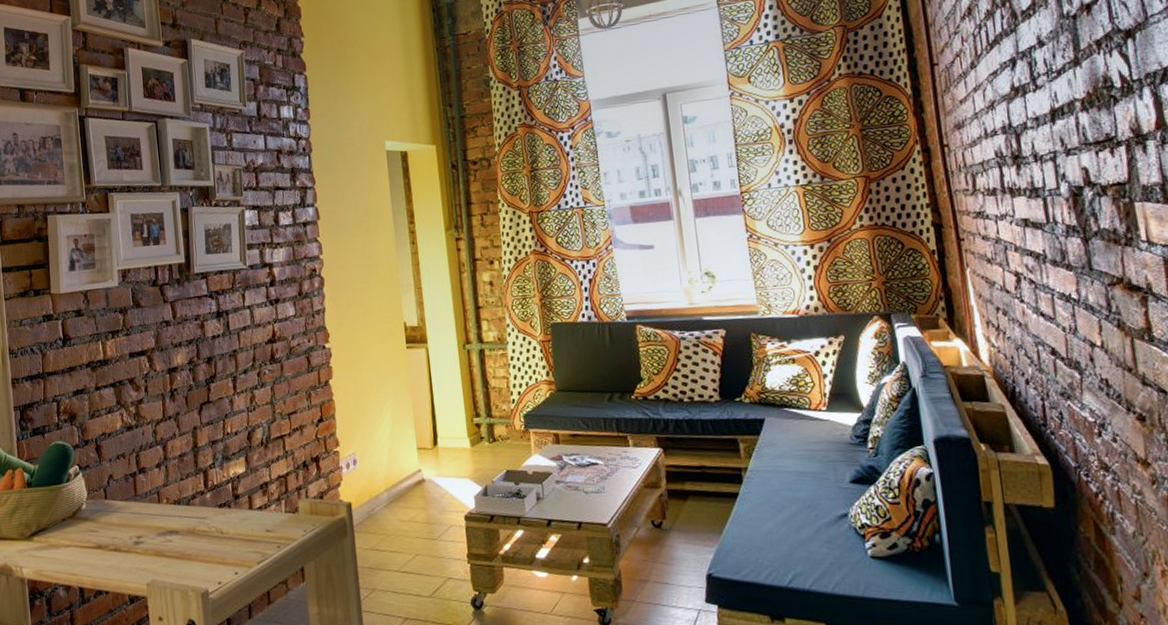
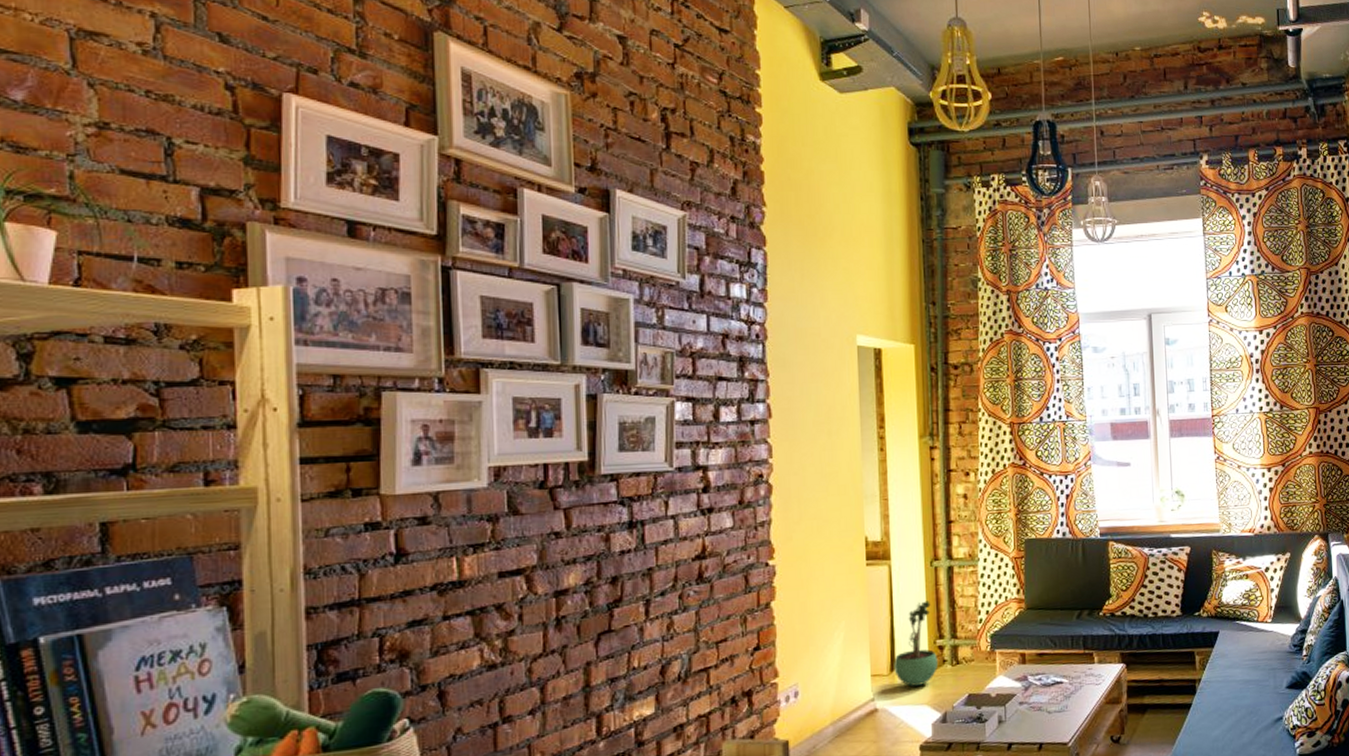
potted plant: none [436,381,476,460] -> present [894,600,938,687]

